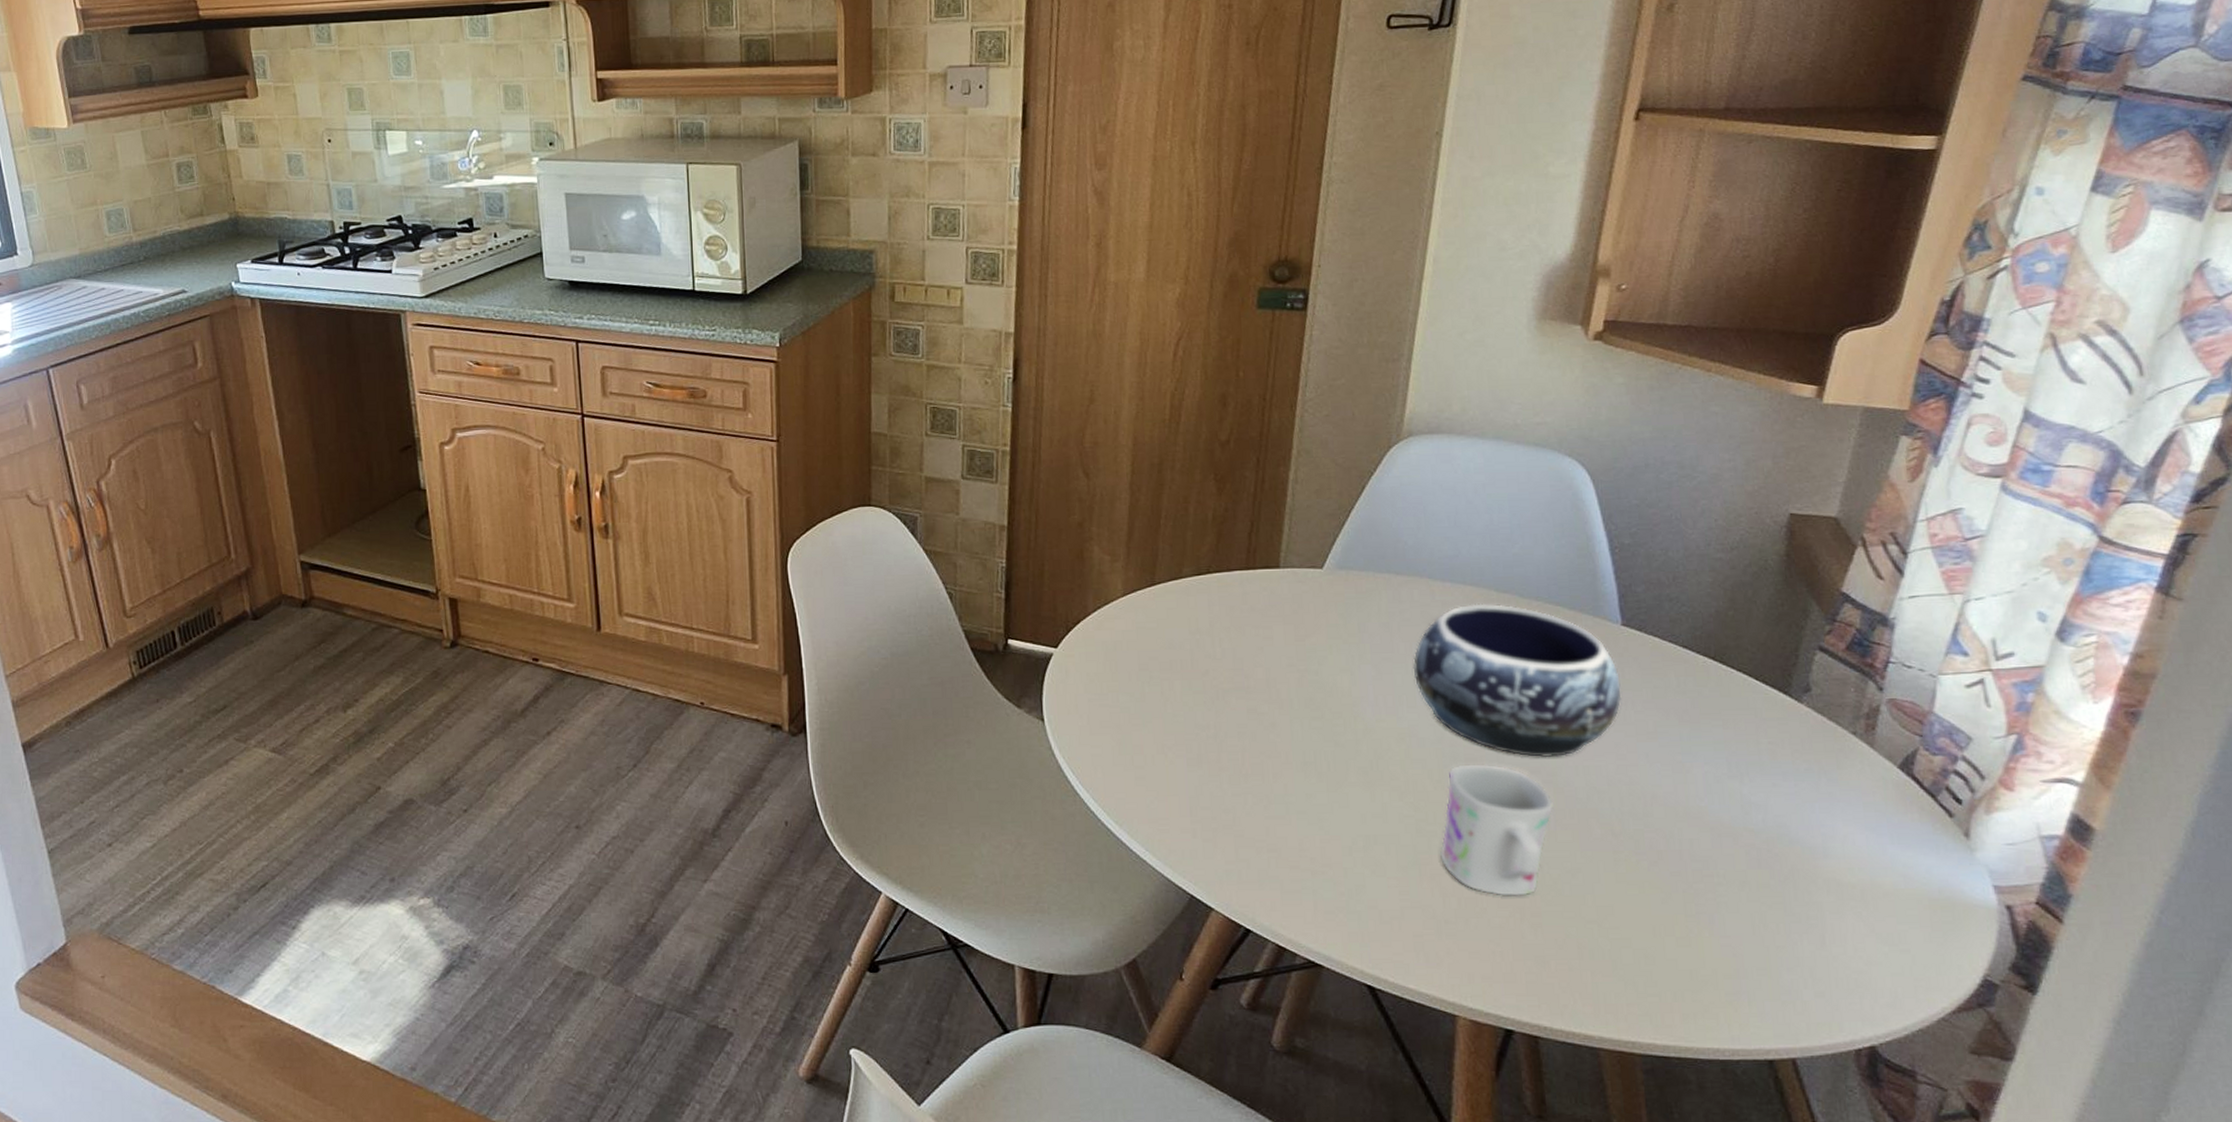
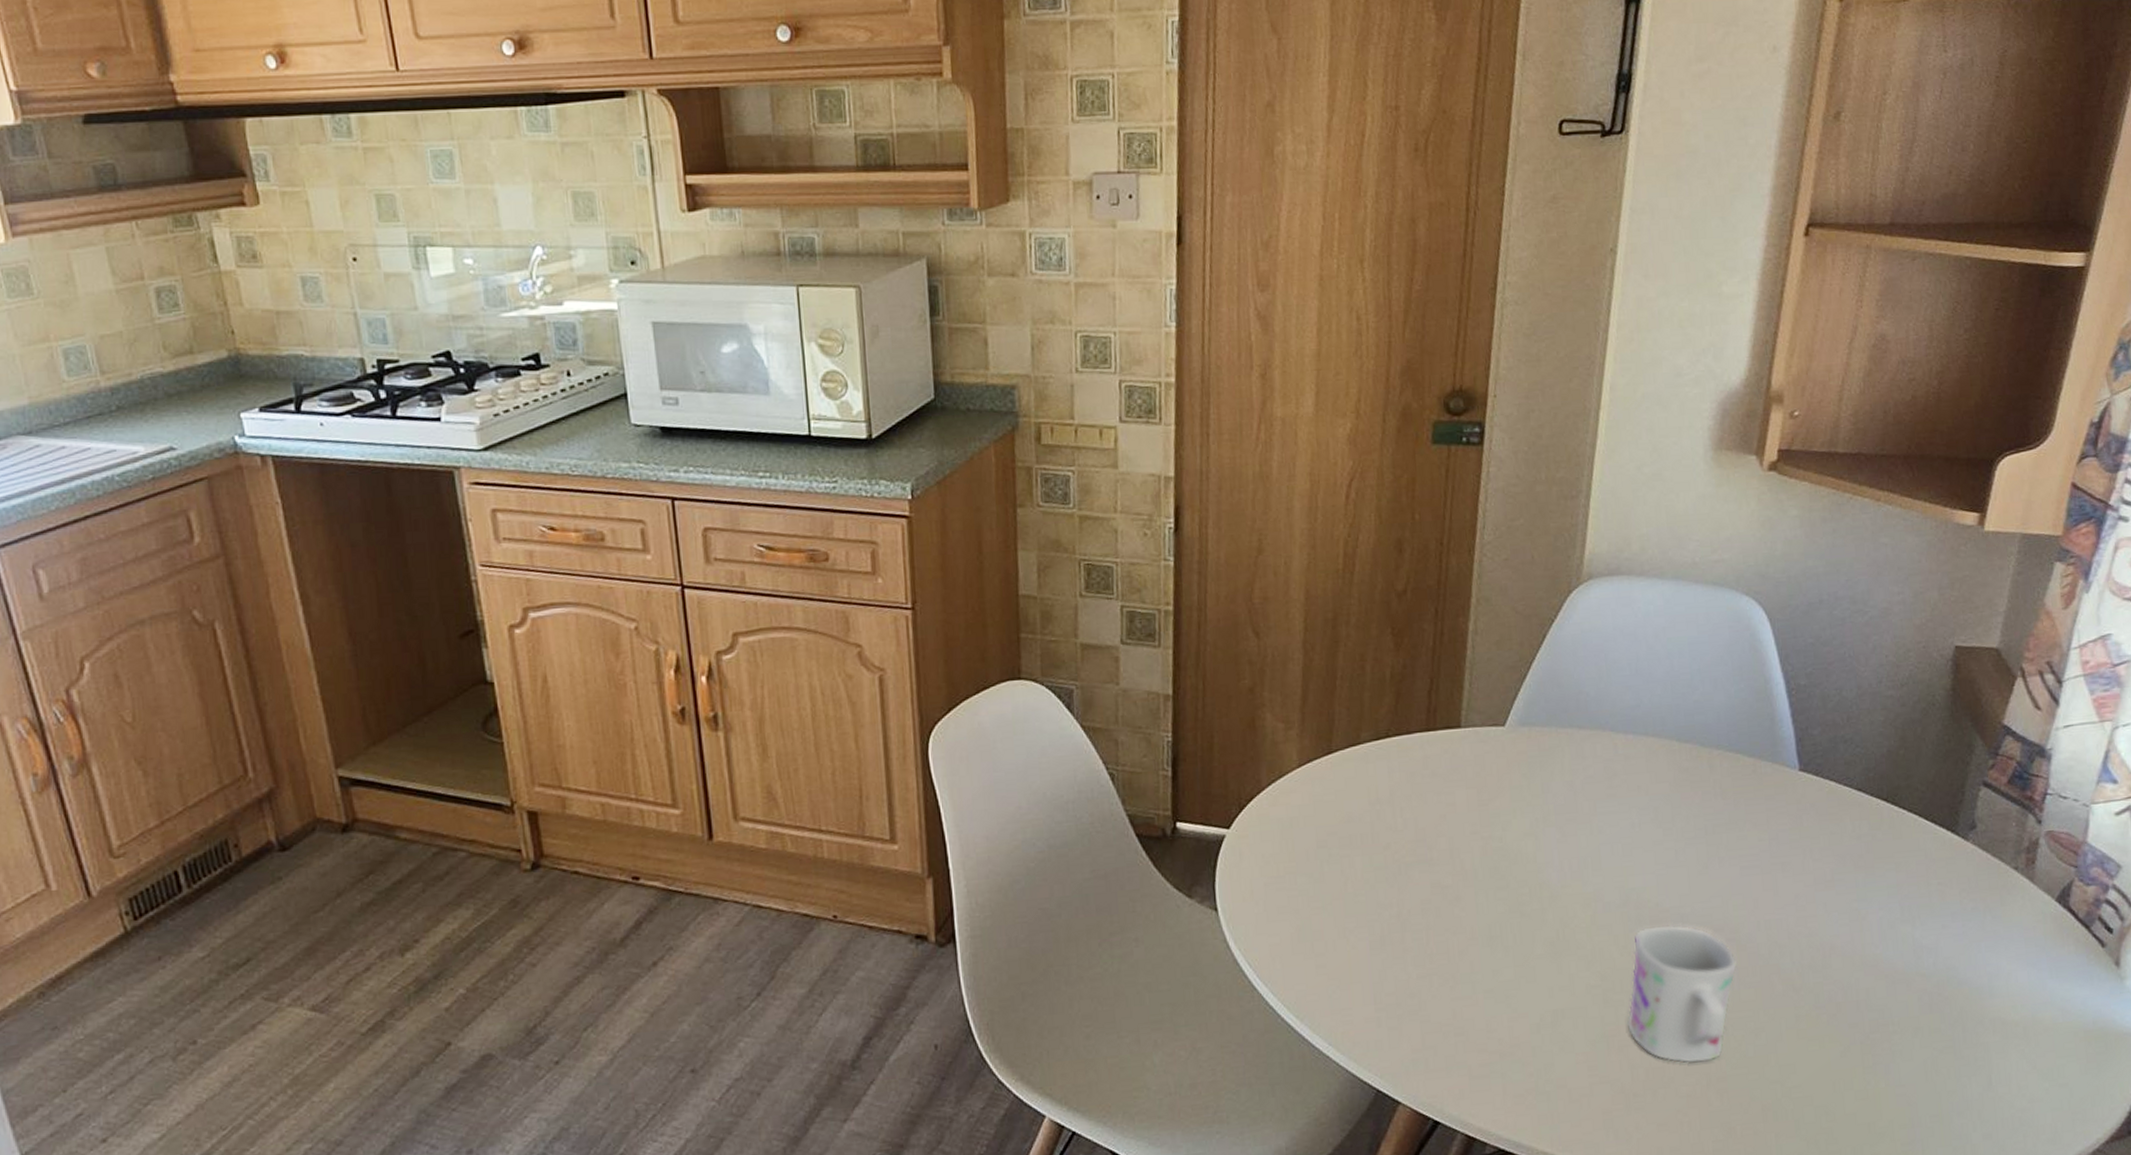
decorative bowl: present [1413,603,1622,757] -> none [1597,755,1801,914]

